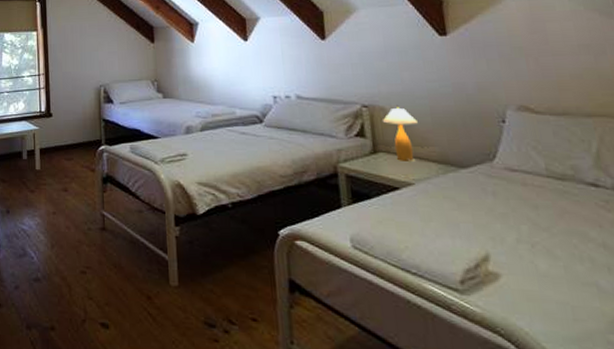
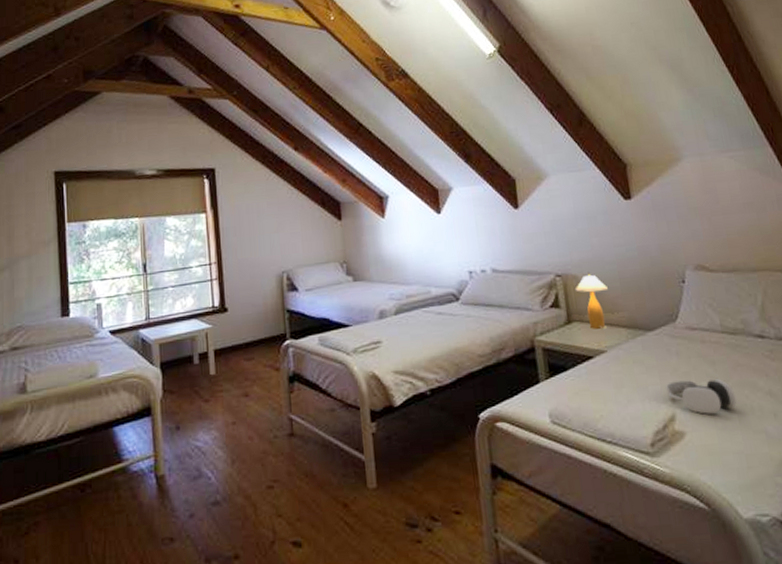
headphones: none [478,221,562,259] -> present [665,379,737,415]

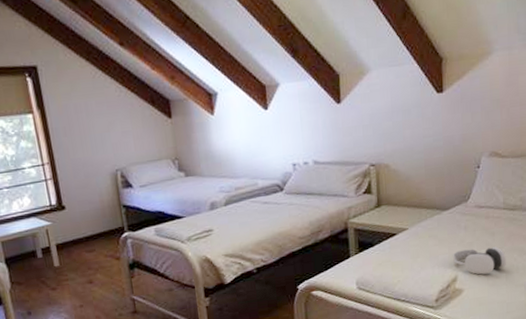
table lamp: present [574,271,609,330] -> none [386,160,415,211]

